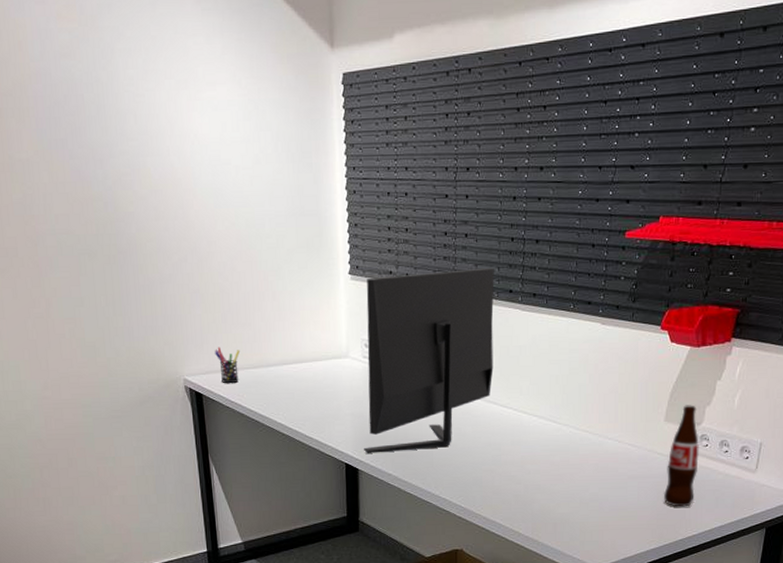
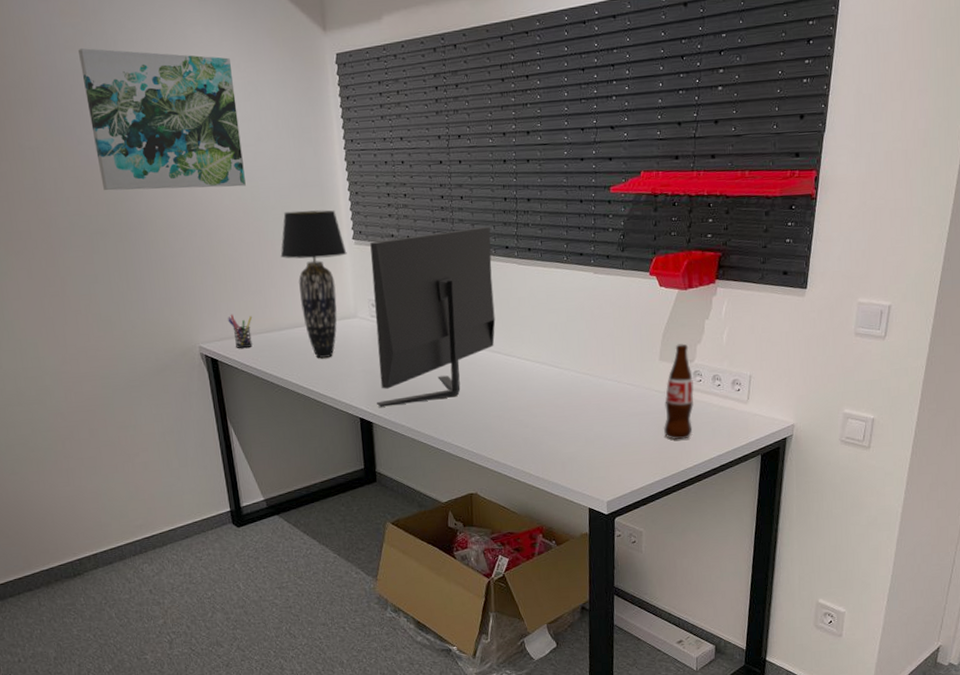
wall art: none [74,56,241,212] -> present [78,48,246,191]
table lamp: none [272,240,342,398] -> present [280,210,347,358]

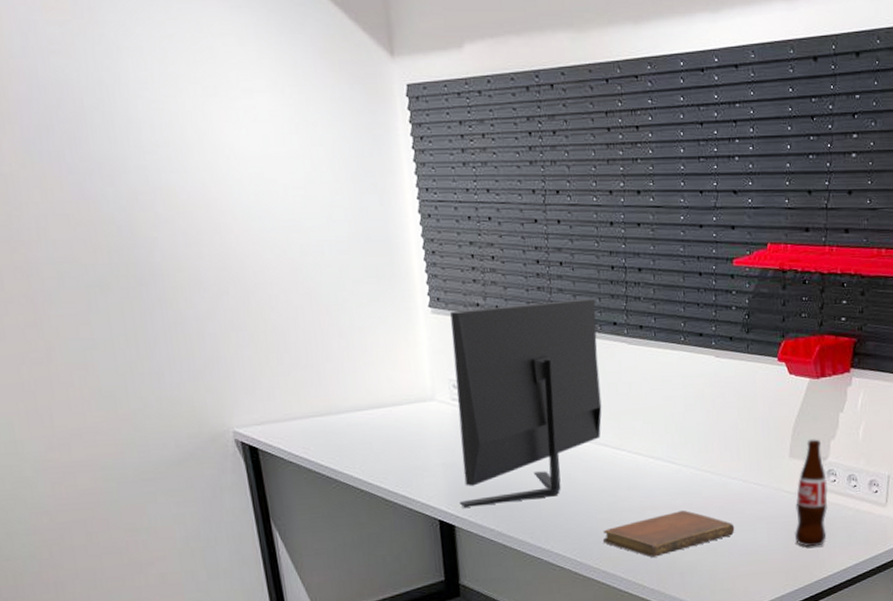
wall art: present [78,48,246,191] -> none [68,54,293,238]
pen holder: present [228,314,253,348] -> none [270,392,303,434]
table lamp: present [280,210,347,358] -> none [338,270,422,448]
notebook: none [496,408,610,449] -> present [603,510,735,557]

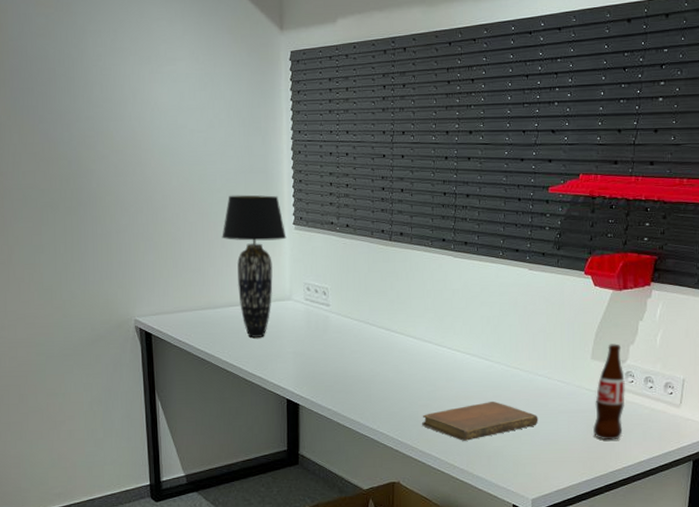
table lamp: none [338,270,422,448] -> present [222,195,287,338]
monitor: present [450,298,602,508] -> none [305,219,429,389]

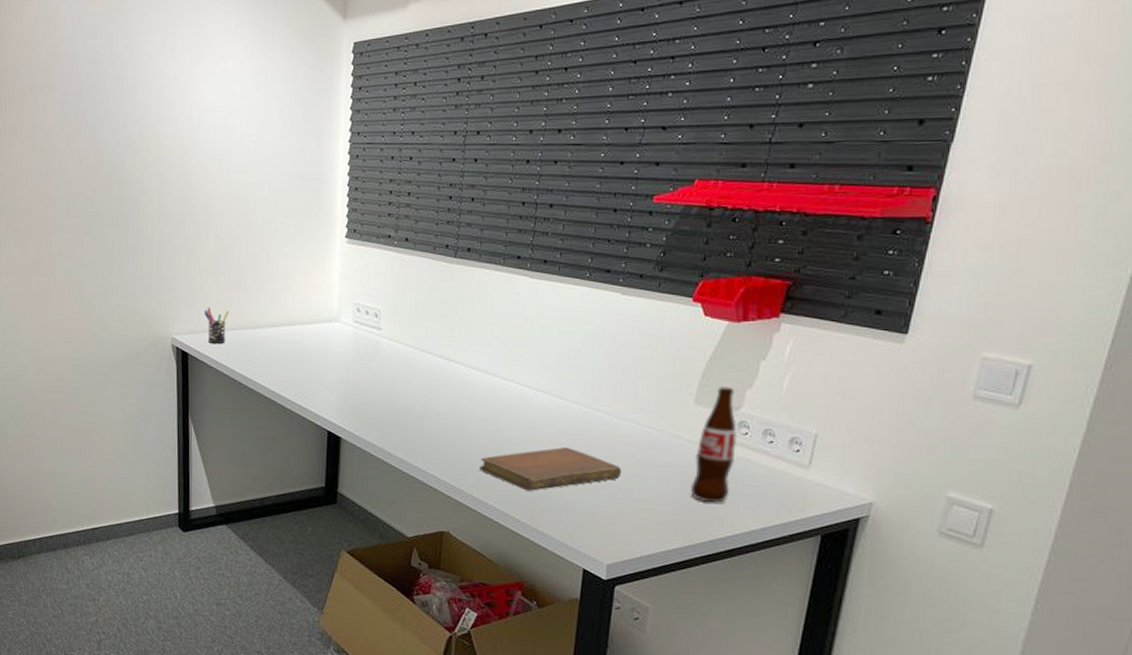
pen holder: none [165,290,190,323] -> present [204,307,230,343]
table lamp: present [222,195,287,338] -> none [267,204,338,362]

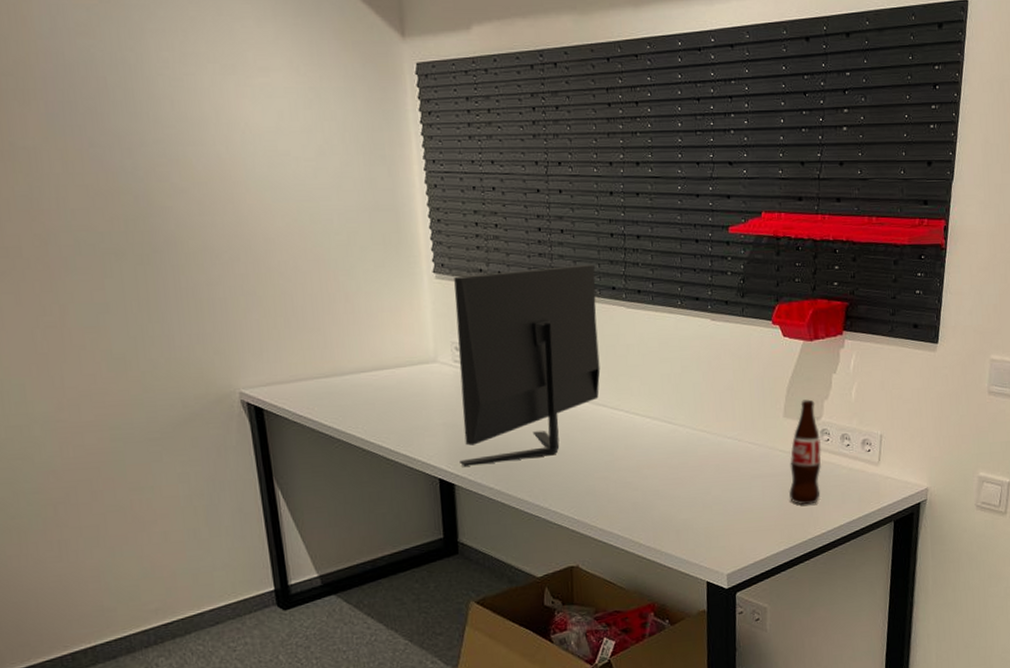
pen holder: present [204,307,230,343] -> none [277,354,309,395]
monitor: none [348,232,501,422] -> present [454,264,601,466]
notebook: present [480,447,622,491] -> none [600,469,730,515]

